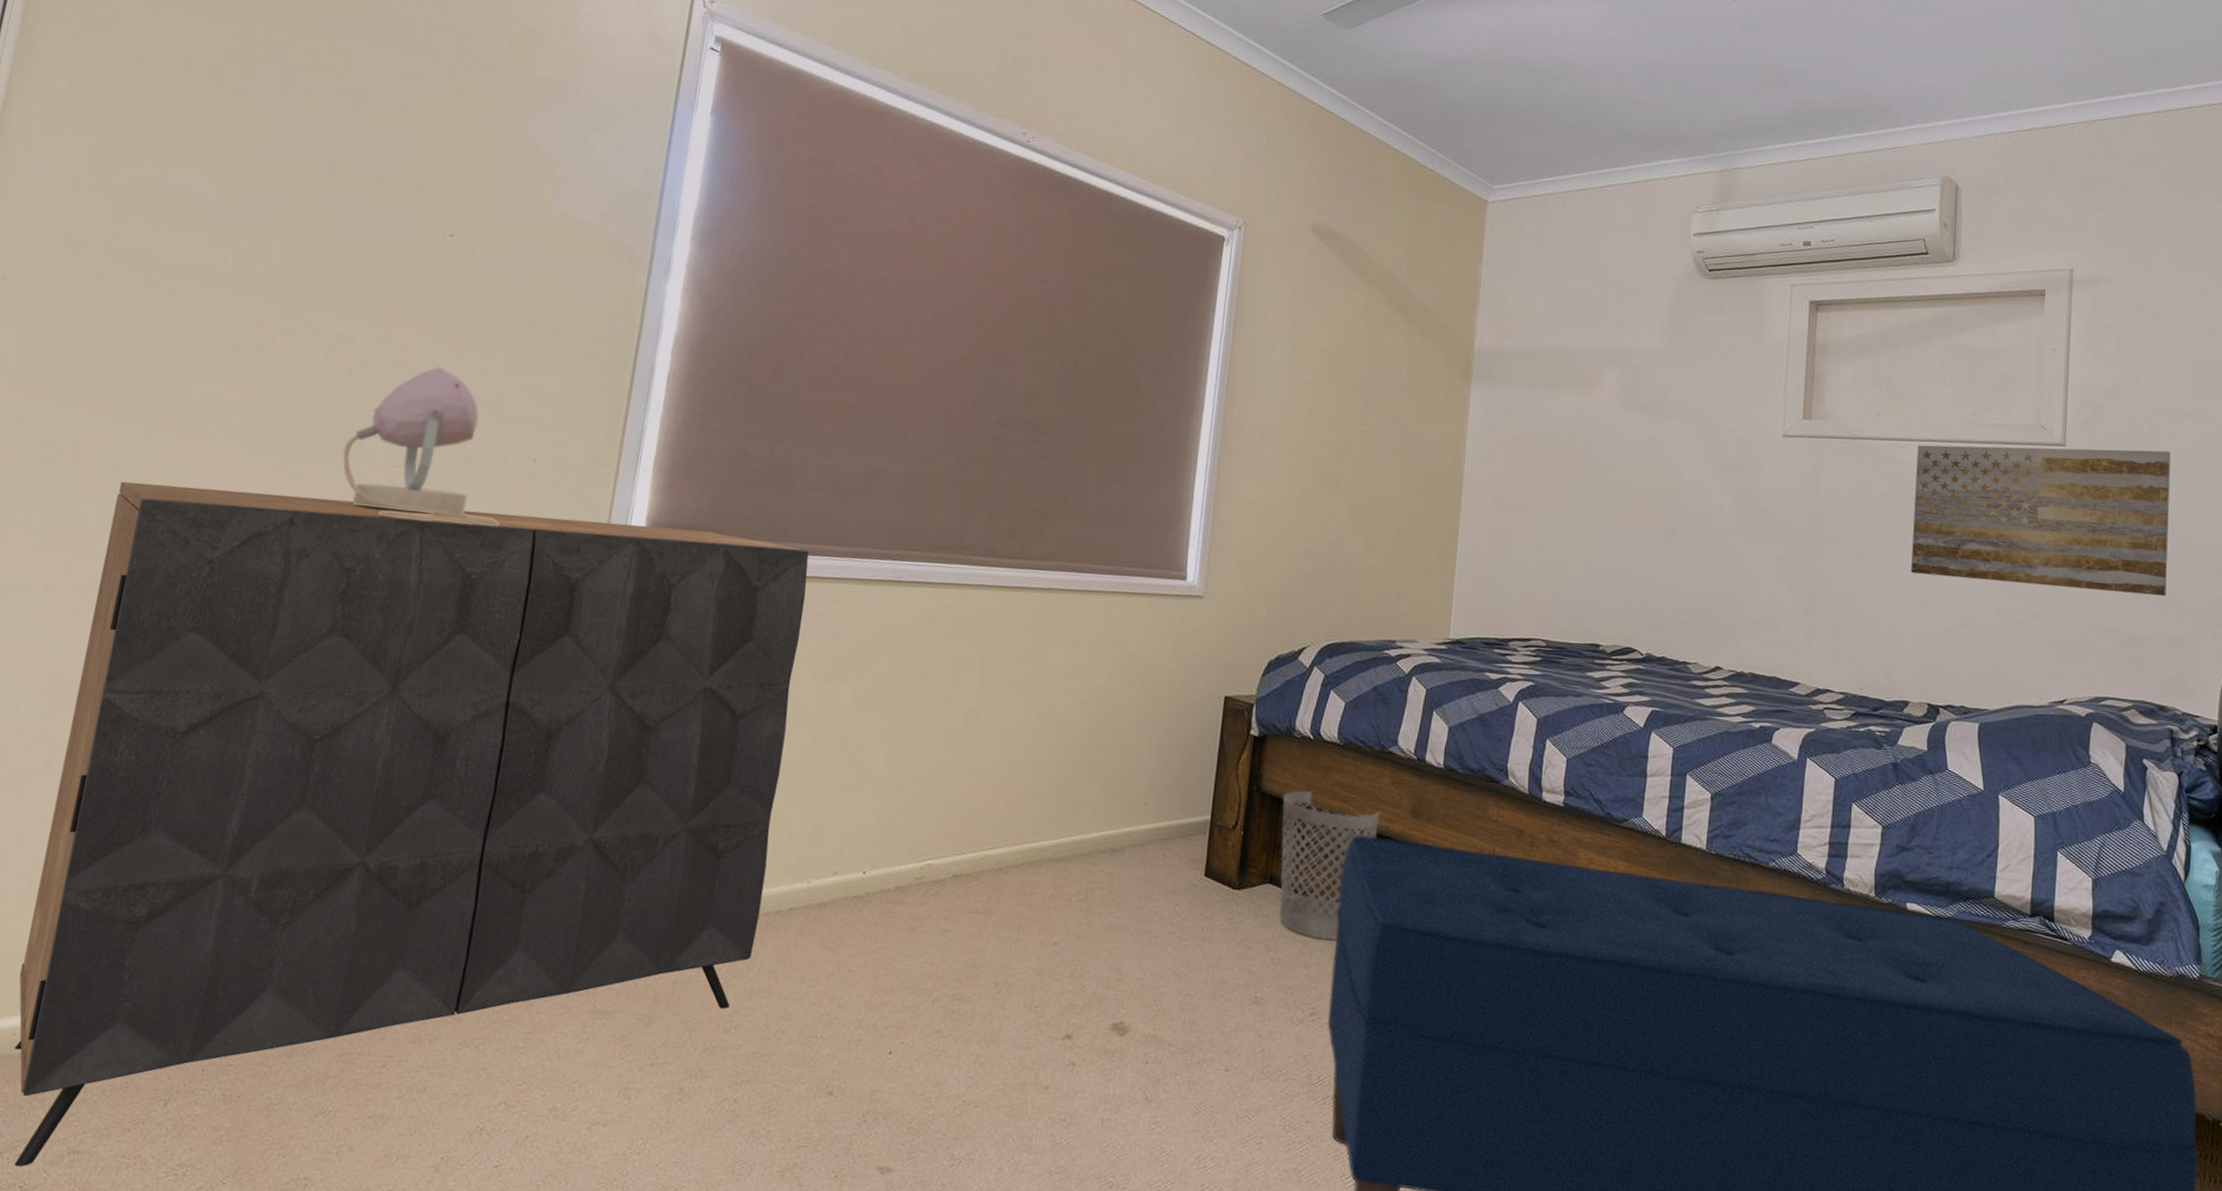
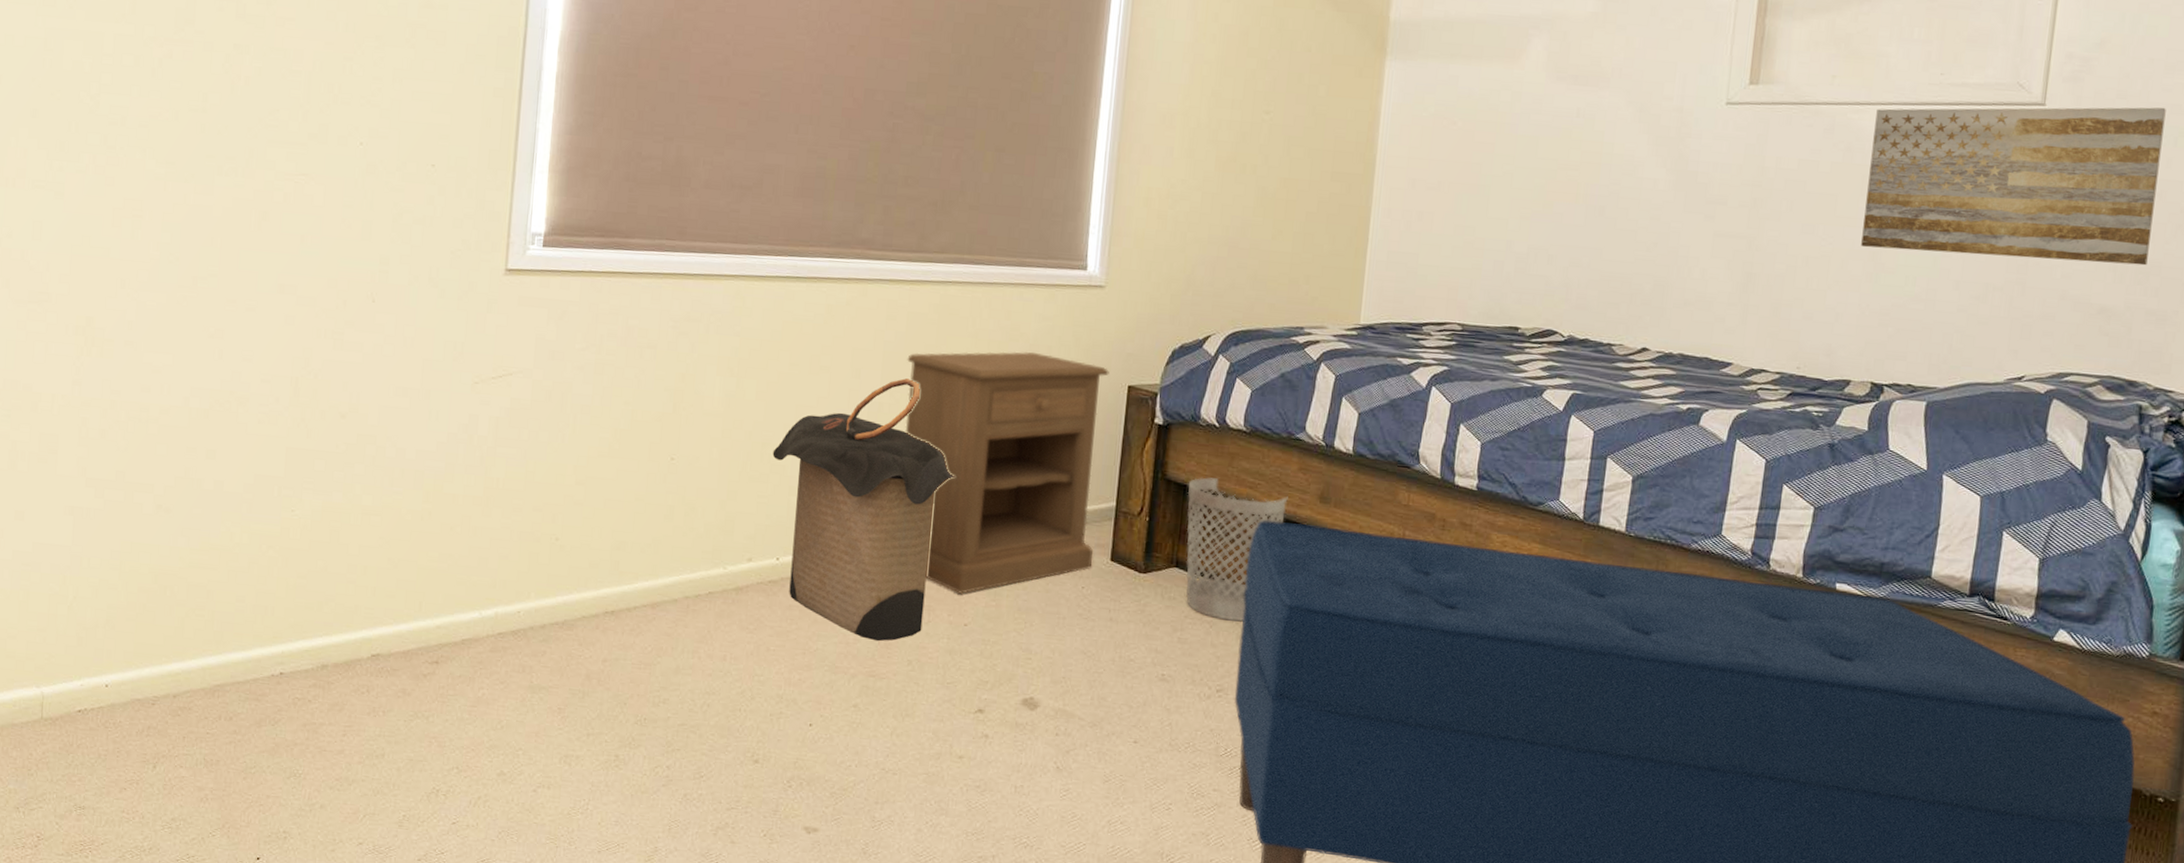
dresser: present [14,481,809,1167] -> none [12,196,707,820]
table lamp: present [342,367,501,526] -> none [248,74,406,232]
laundry hamper: none [864,685,1053,962] -> present [772,378,958,642]
nightstand: none [1001,659,1206,911] -> present [905,351,1109,594]

